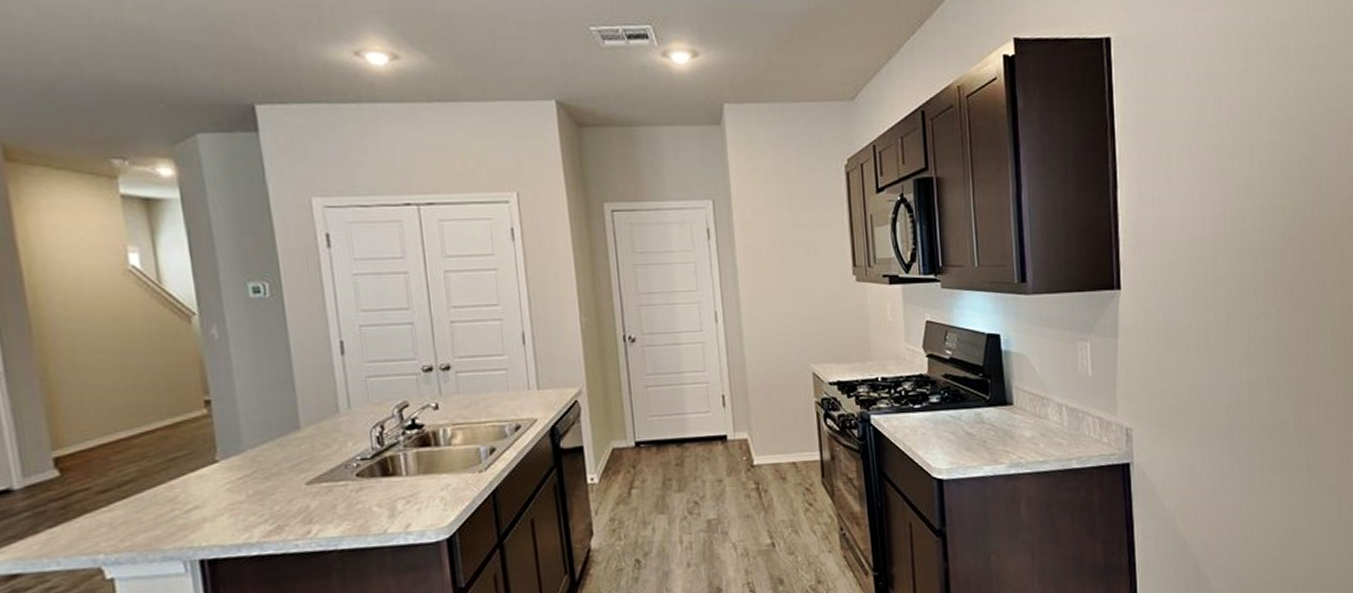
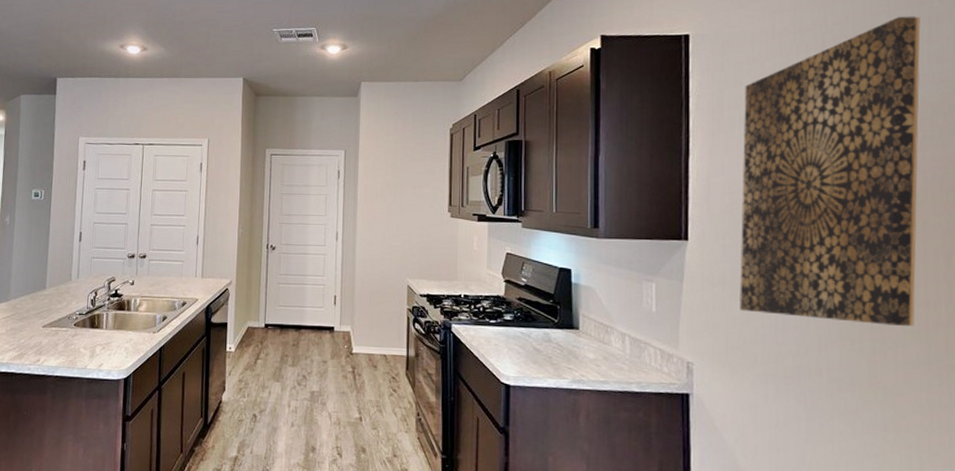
wall art: none [1171,16,1337,366] -> present [740,16,921,326]

